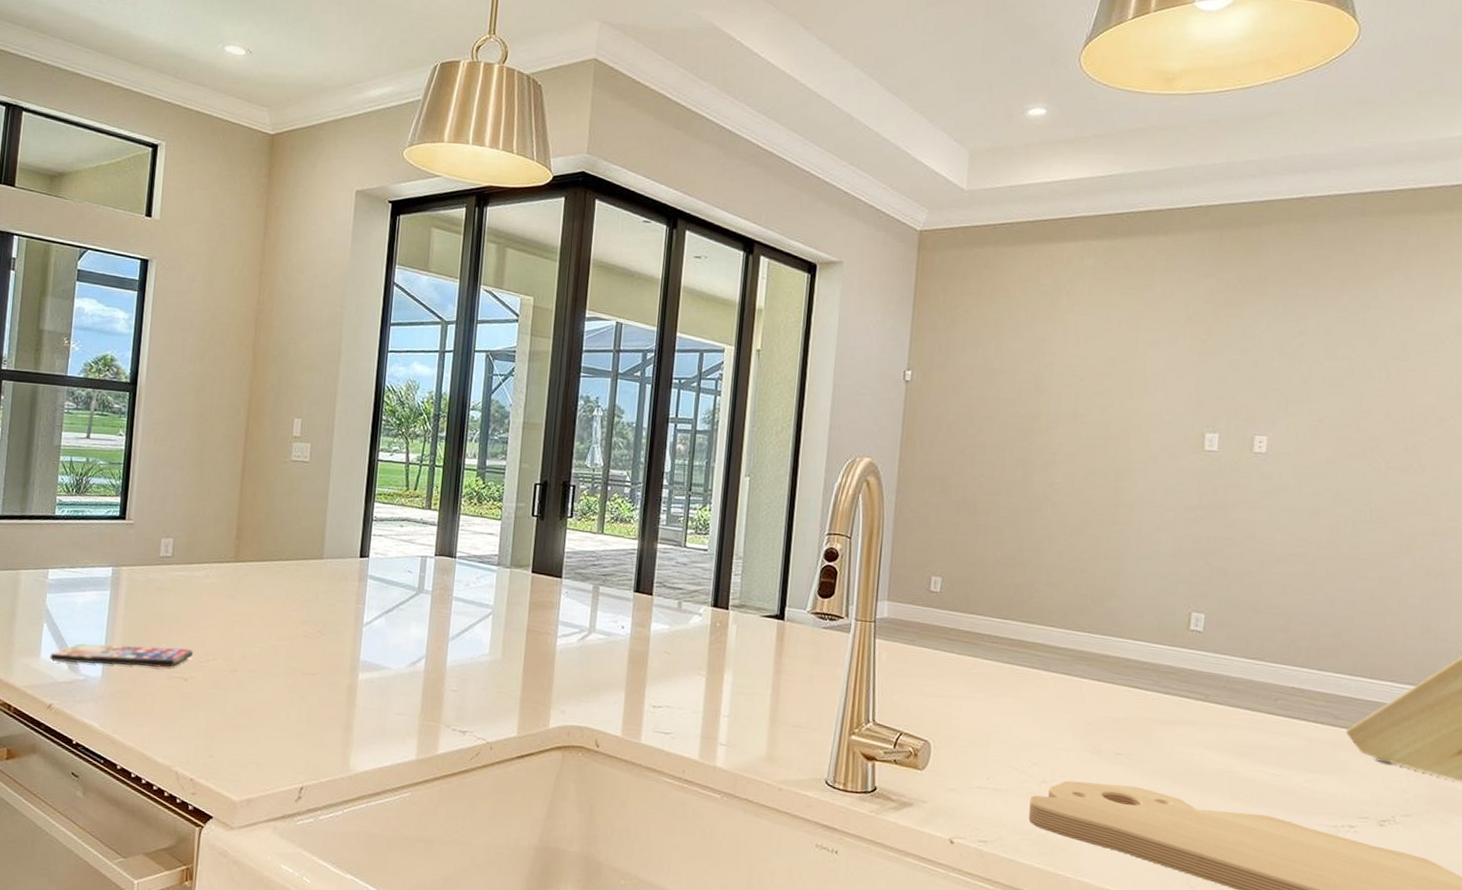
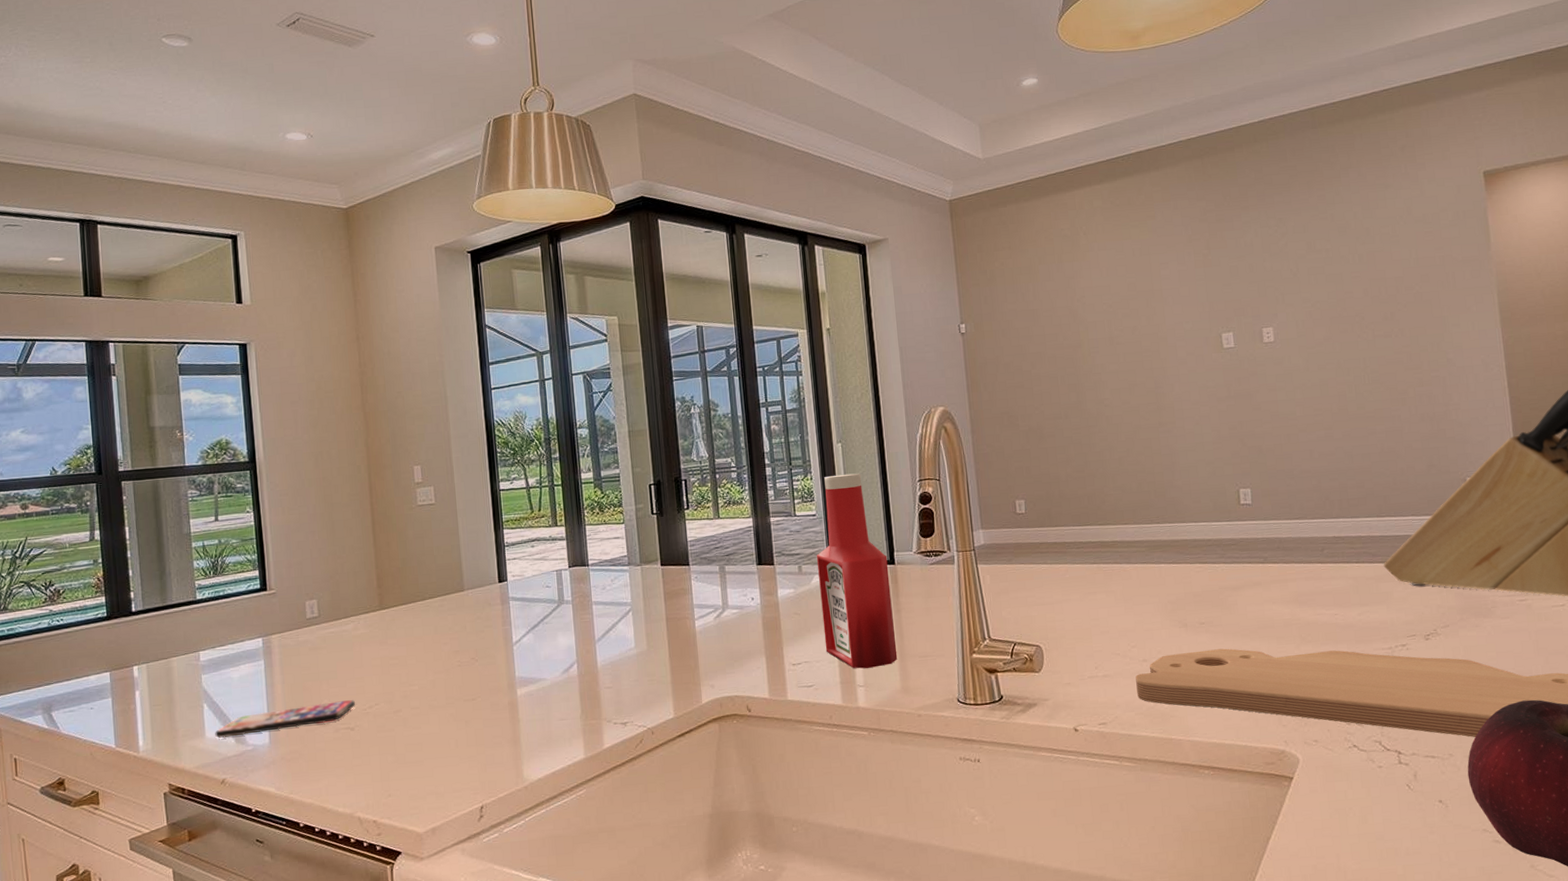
ketchup bottle: none [691,510,777,728] -> present [816,473,898,669]

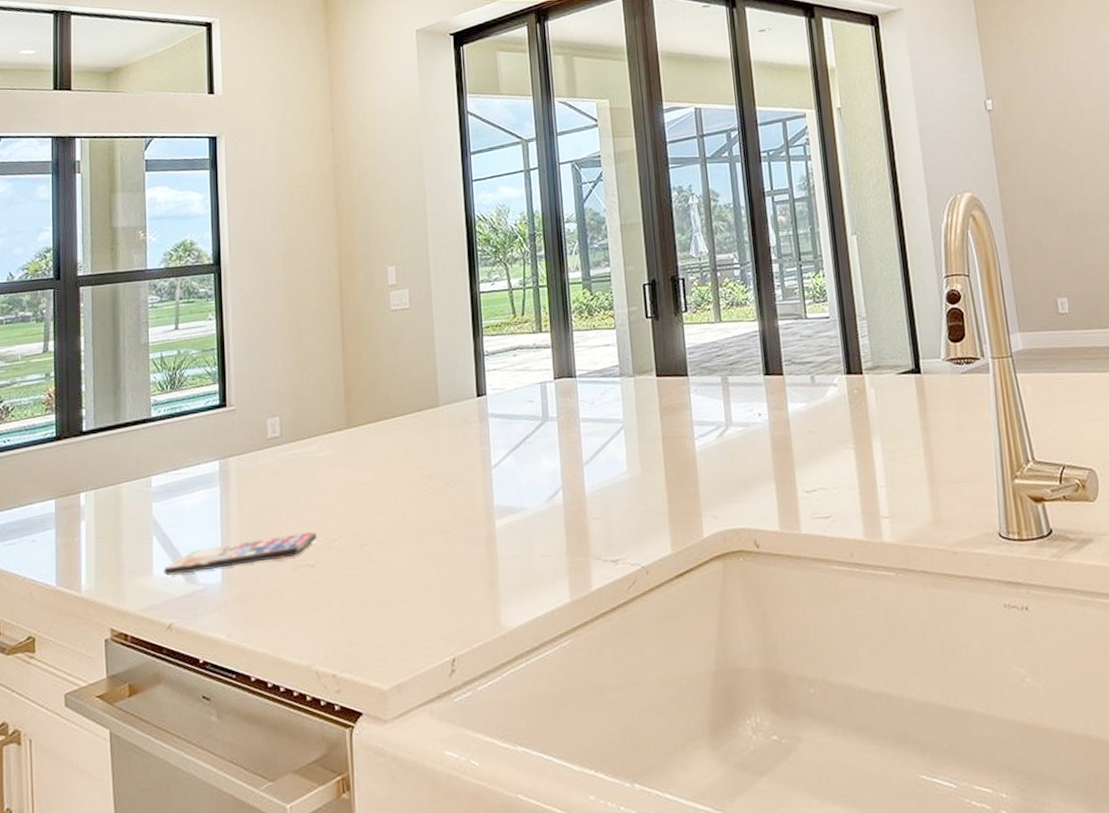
ketchup bottle: present [816,473,898,669] -> none [831,268,928,497]

